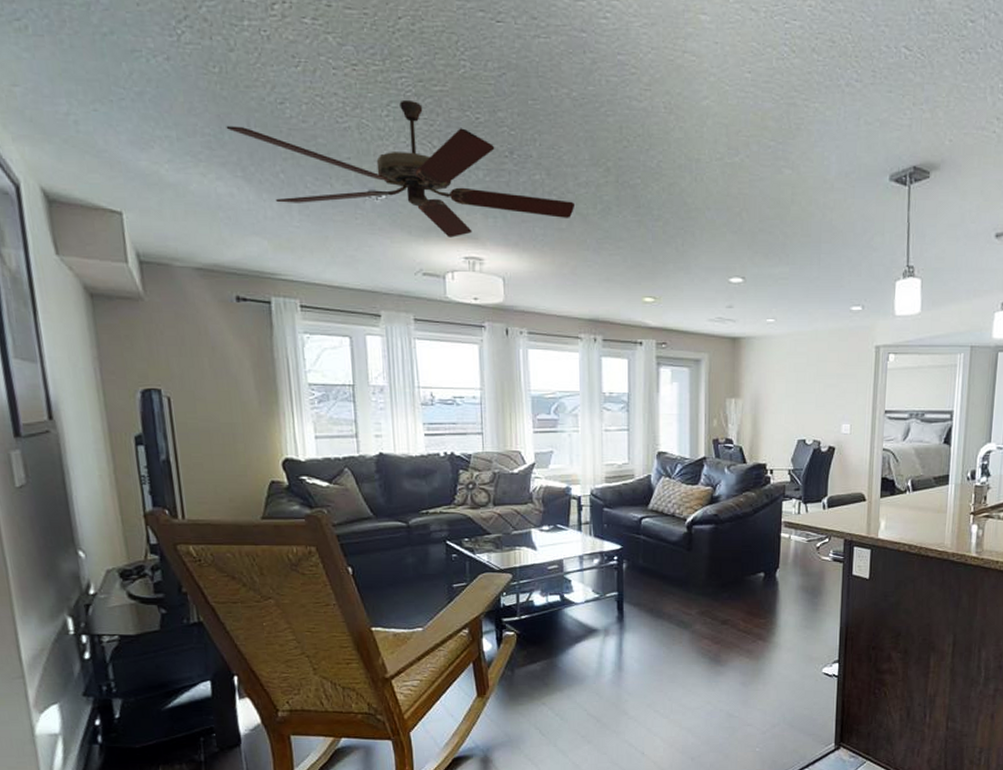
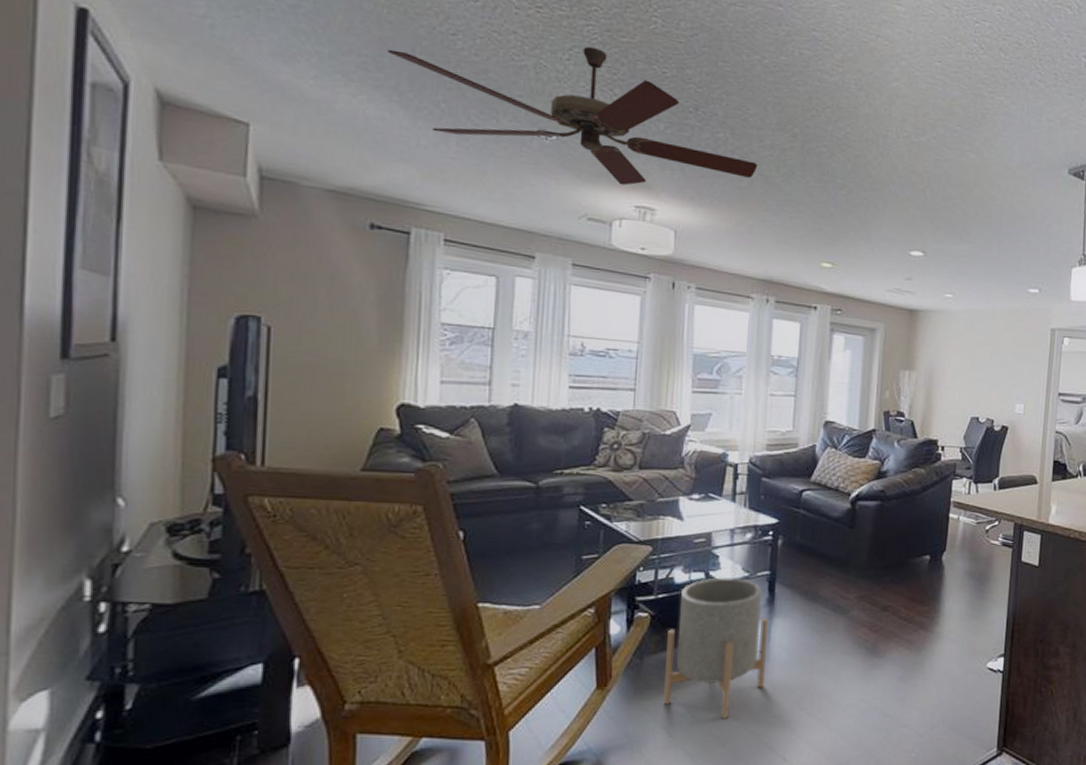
planter: none [533,599,621,720] -> present [663,577,769,719]

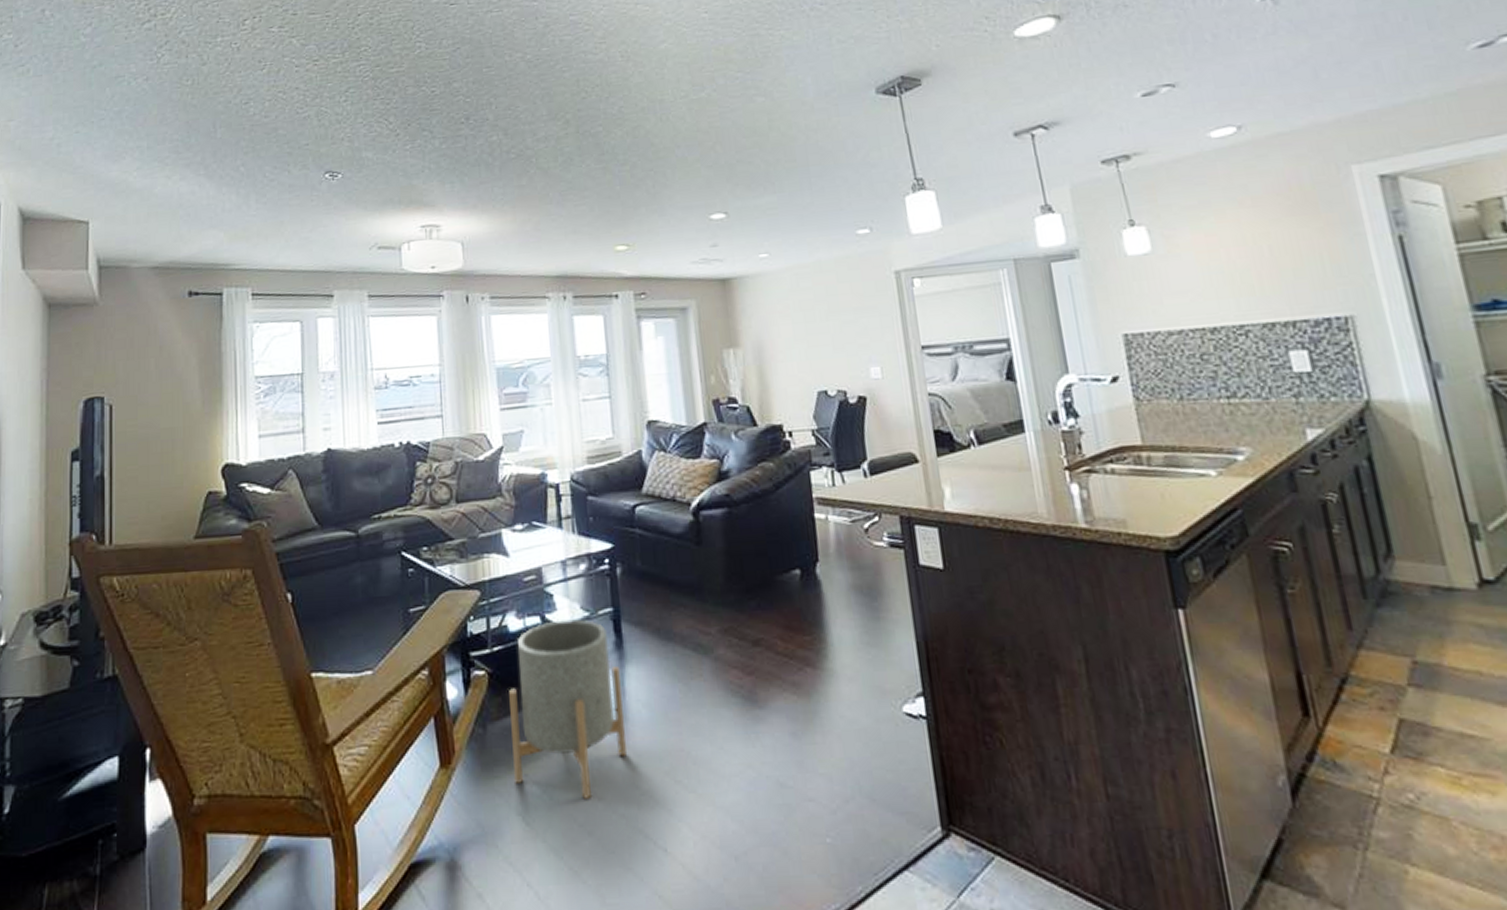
ceiling fan: present [387,46,758,185] -> none [193,83,535,208]

